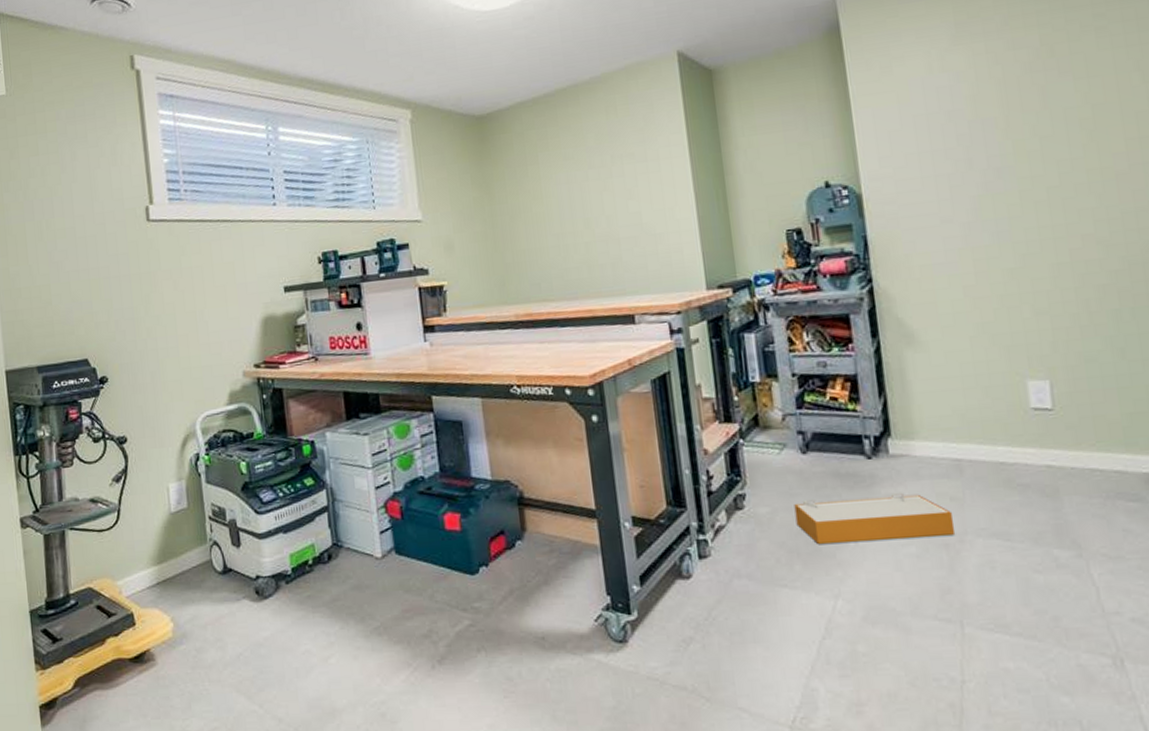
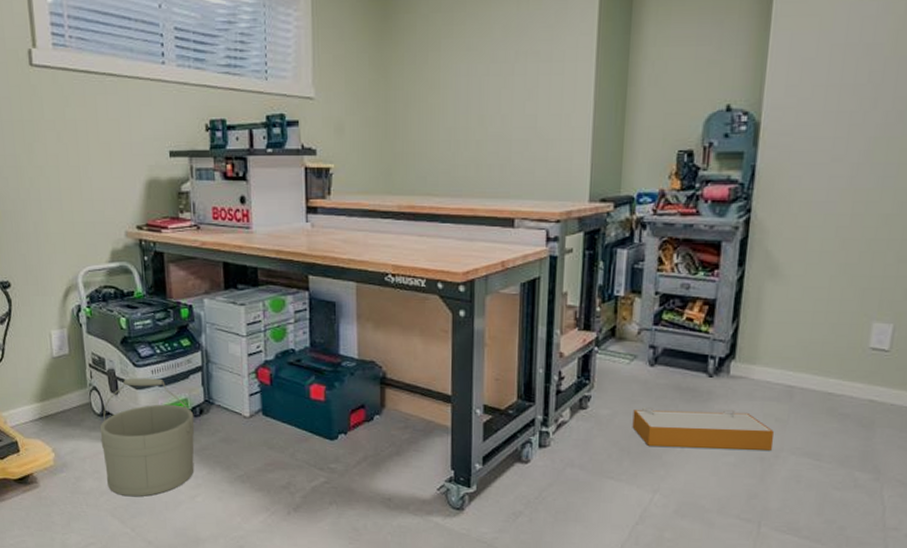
bucket: none [221,524,326,666] -> present [99,378,195,497]

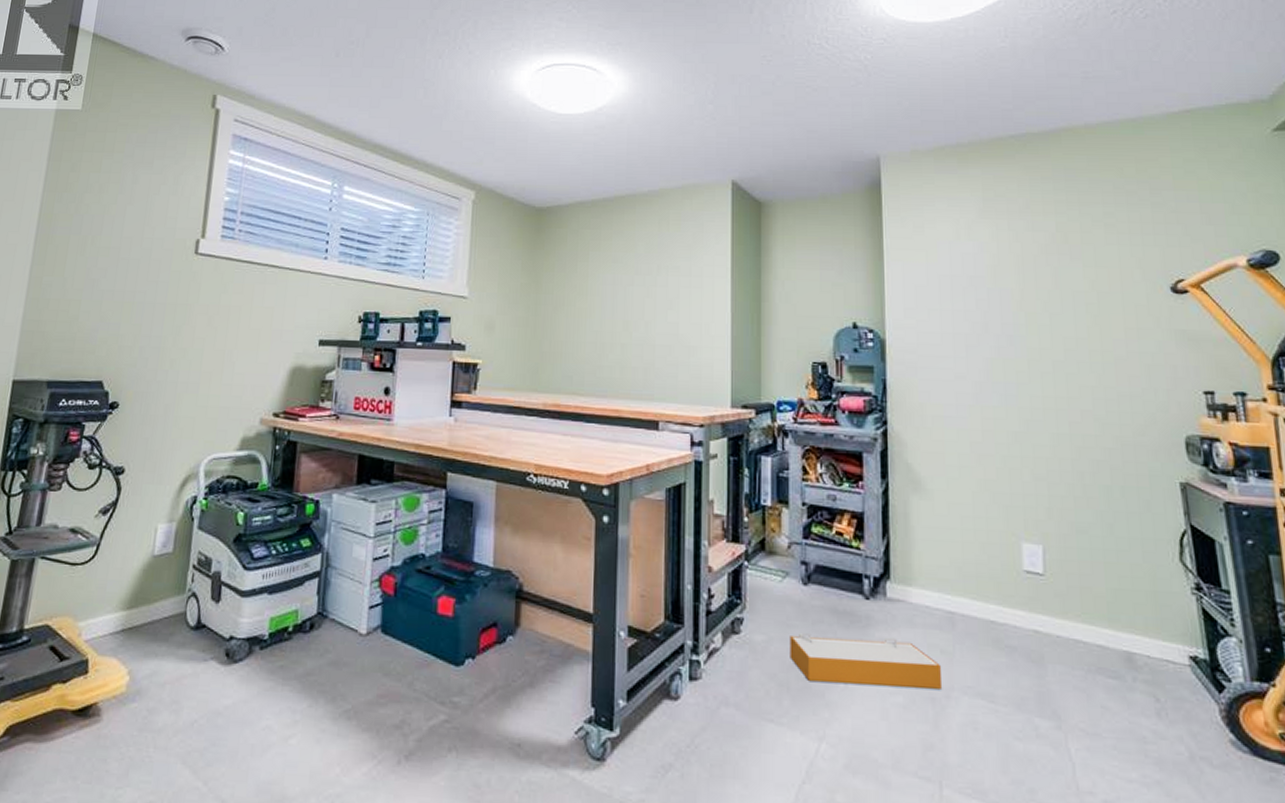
bucket: present [99,378,195,497] -> none [185,583,303,737]

